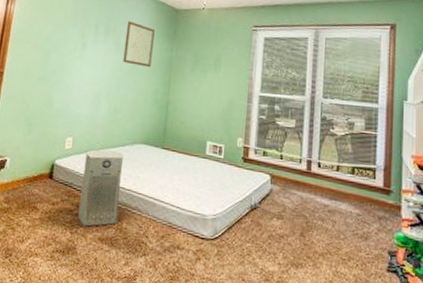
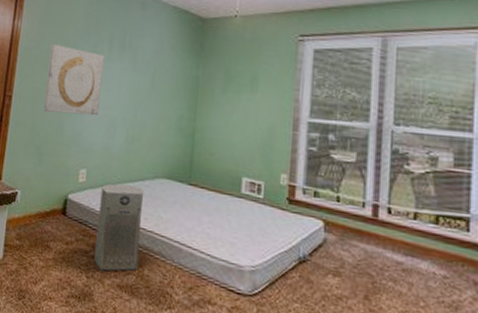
wall art: none [33,26,91,91] -> present [43,43,104,116]
wall art: present [123,21,155,68] -> none [141,34,177,89]

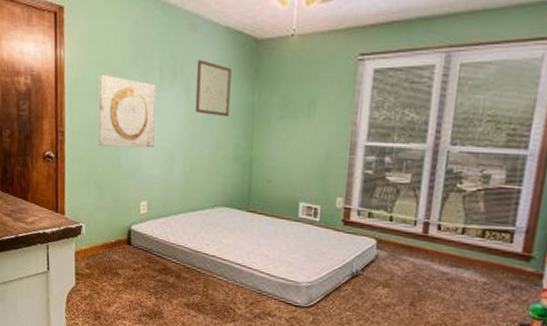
air purifier: present [94,183,143,271] -> none [161,214,204,293]
wall art: none [141,34,177,89] -> present [195,60,231,117]

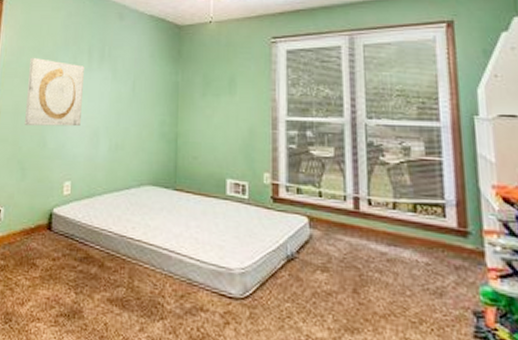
wall art: present [195,60,231,117] -> none [121,44,156,95]

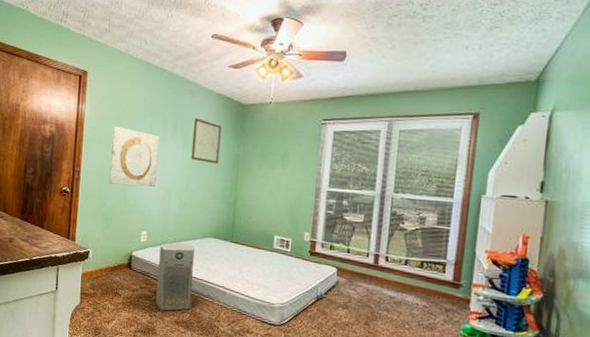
air purifier: none [82,194,129,286] -> present [156,242,195,311]
wall art: none [121,44,156,95] -> present [191,118,222,164]

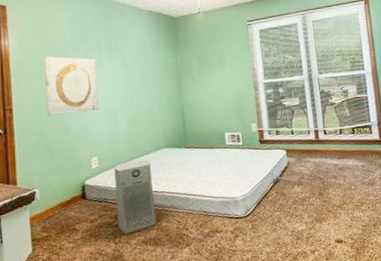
wall art: present [191,118,222,164] -> none [128,36,160,77]

